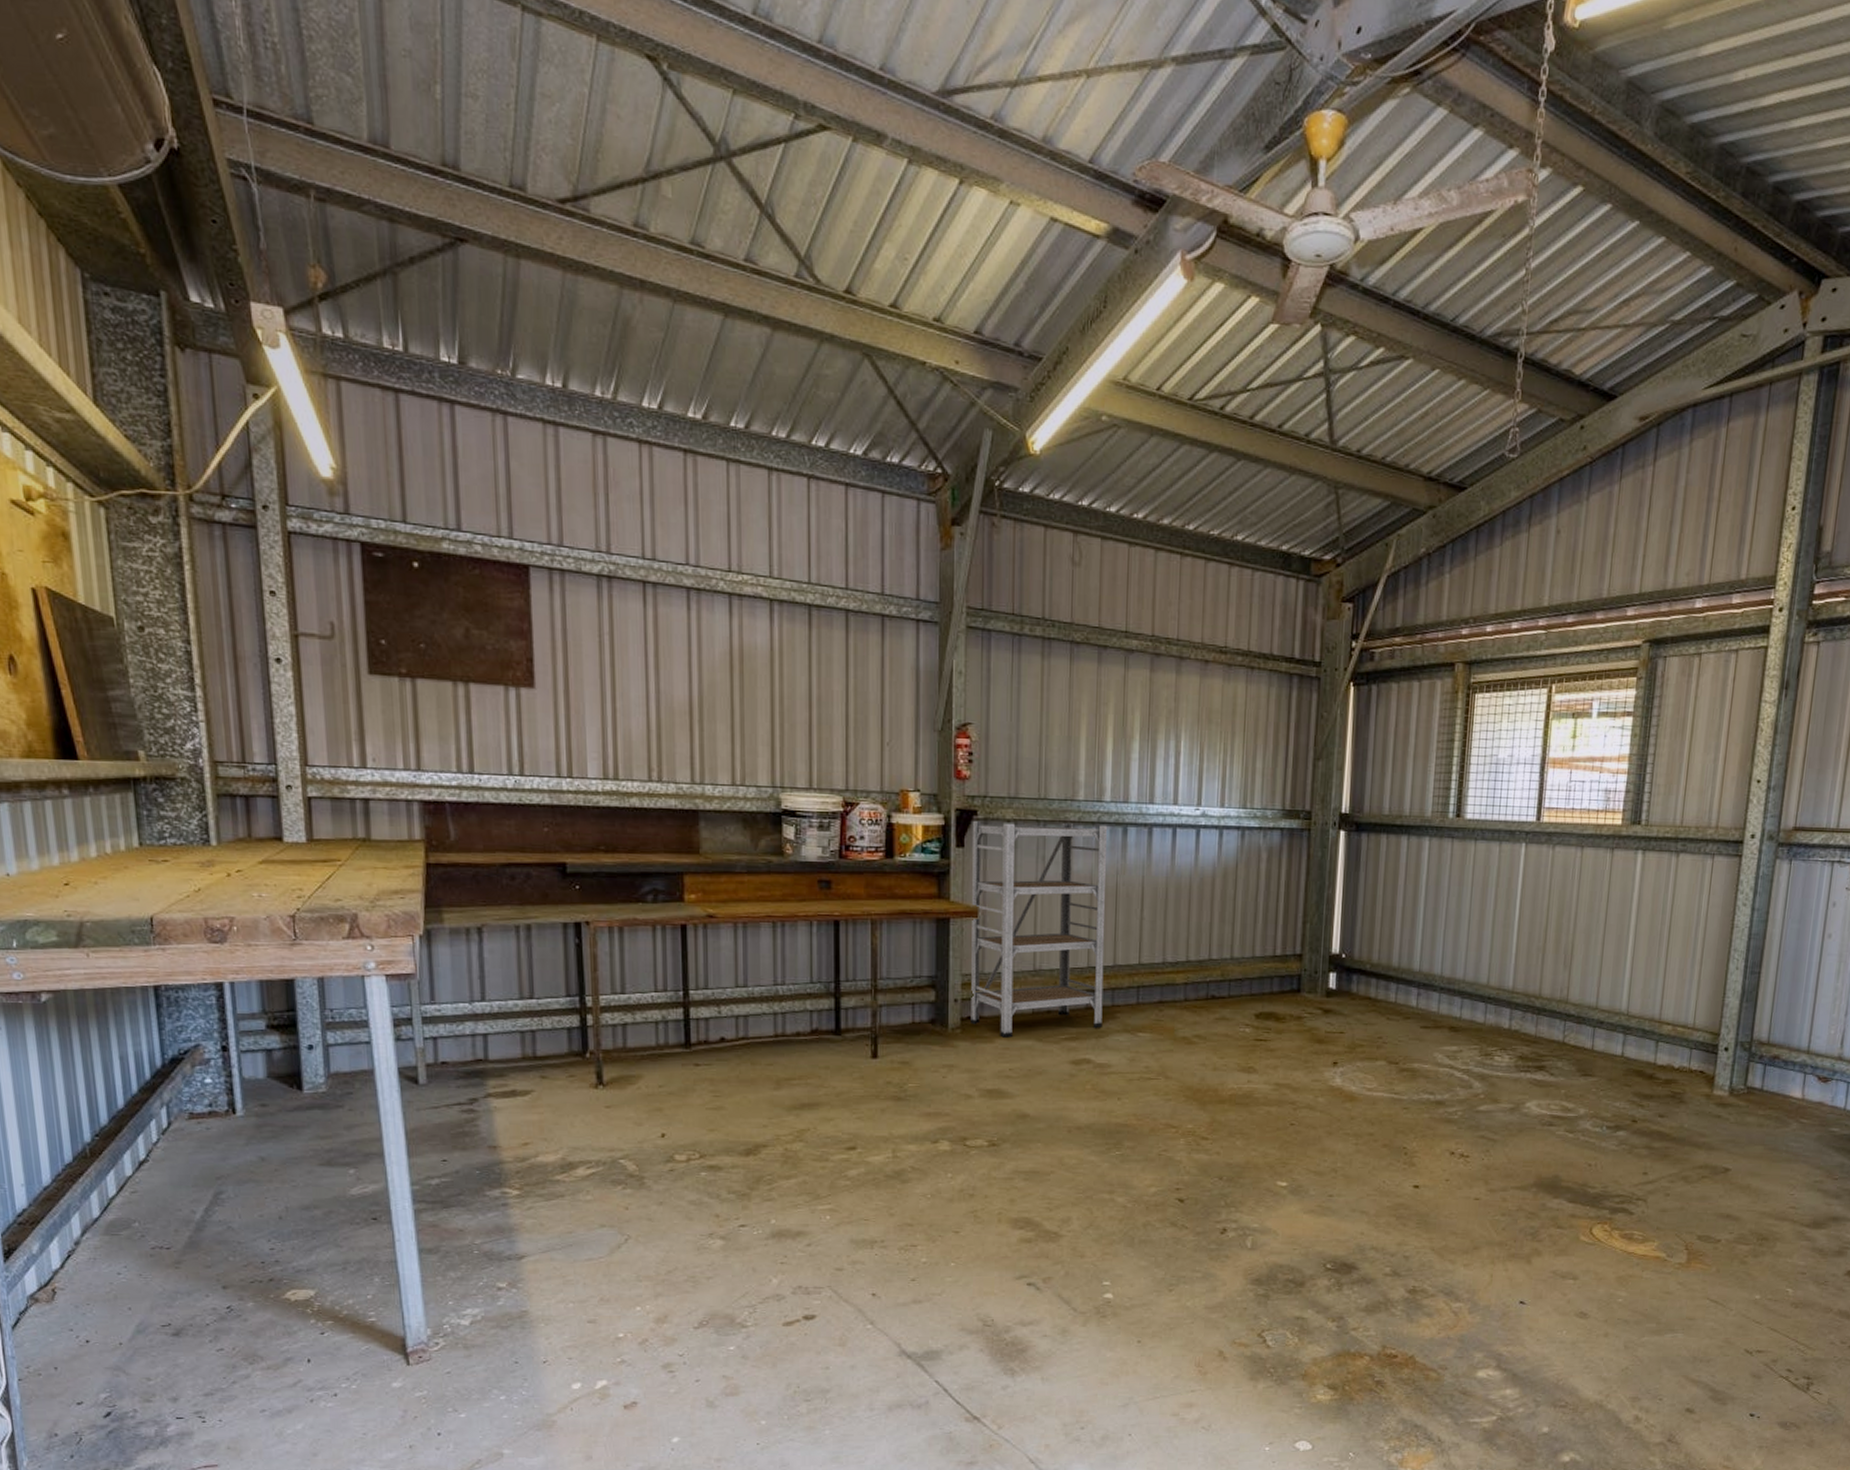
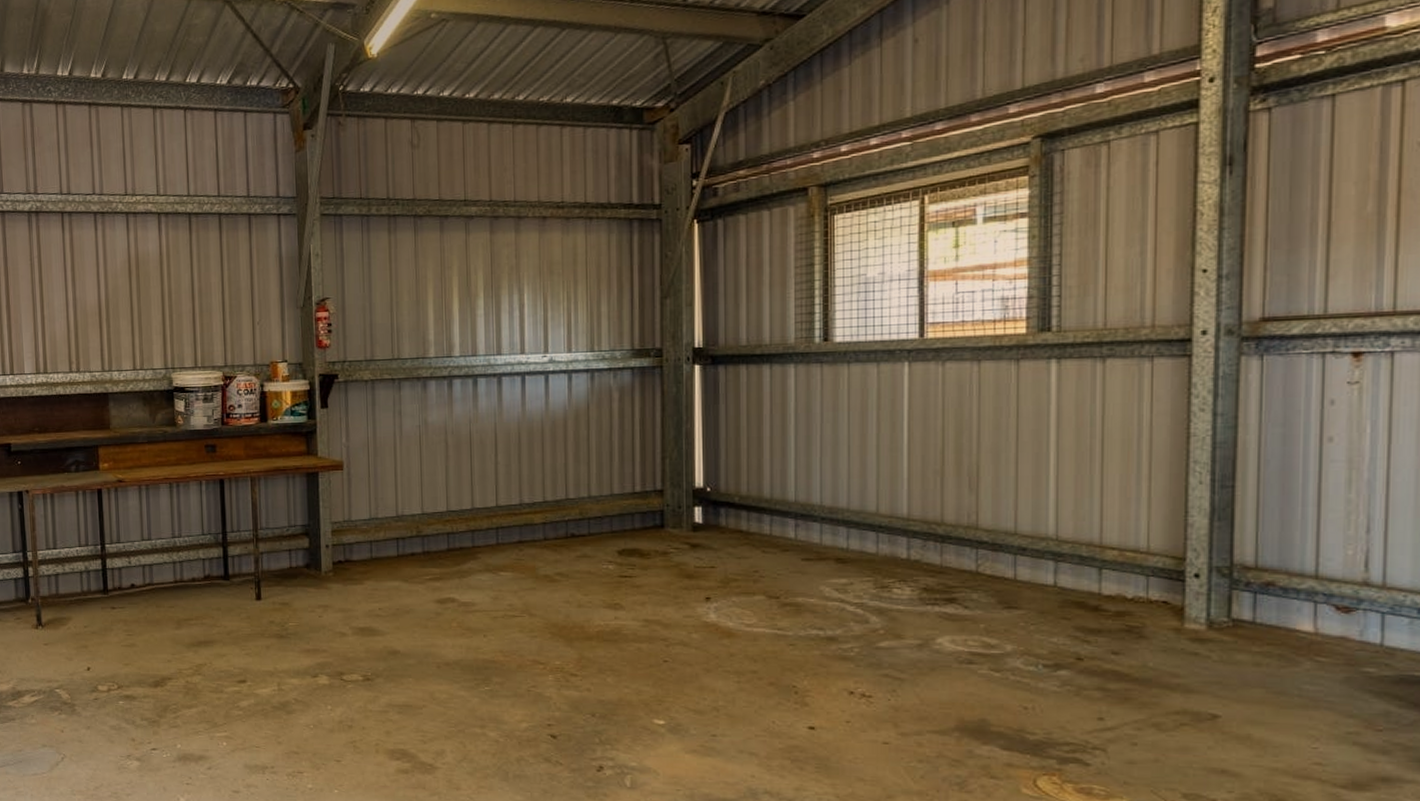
shelving unit: present [971,820,1107,1038] -> none [334,378,464,579]

